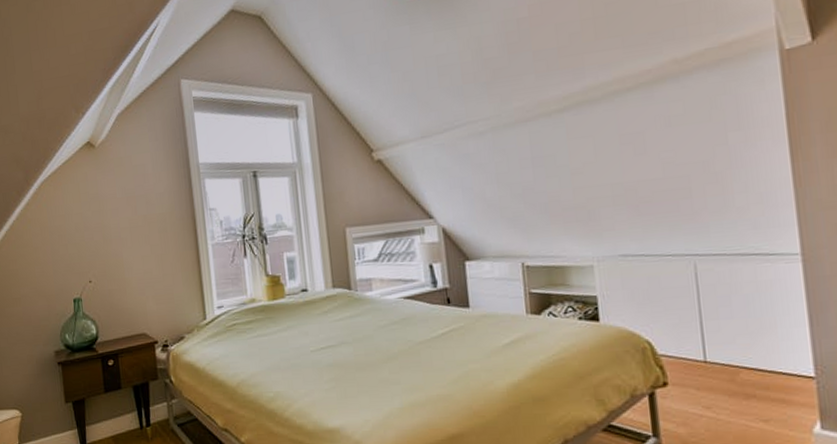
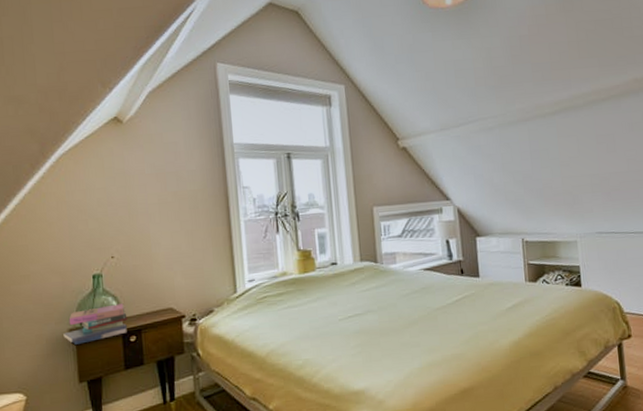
books: none [50,327,106,366] -> present [63,303,128,345]

